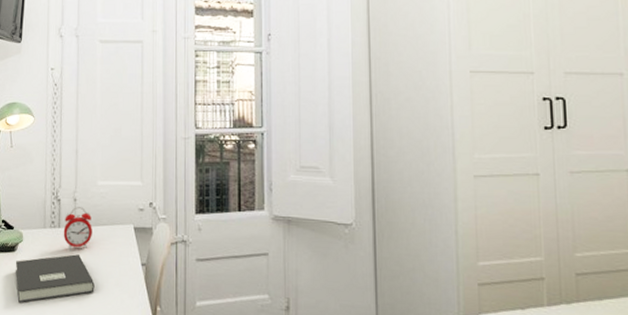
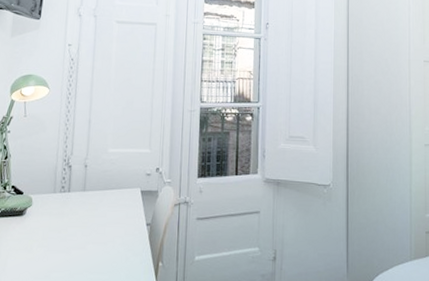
book: present [15,254,95,303] -> none [22,217,101,265]
alarm clock: present [63,207,92,250] -> none [72,172,101,213]

